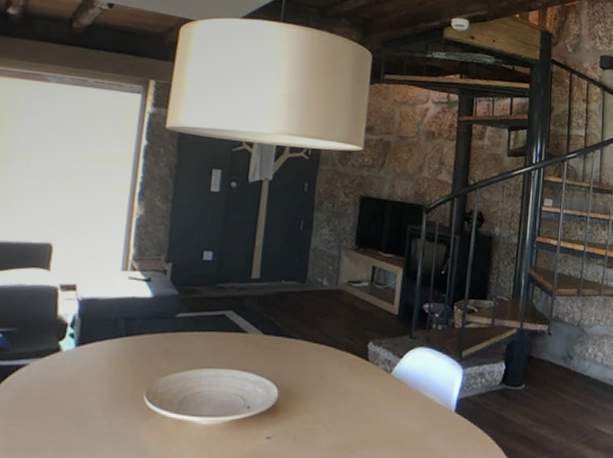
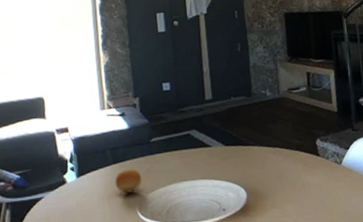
fruit: none [122,344,158,373] -> present [115,167,142,193]

